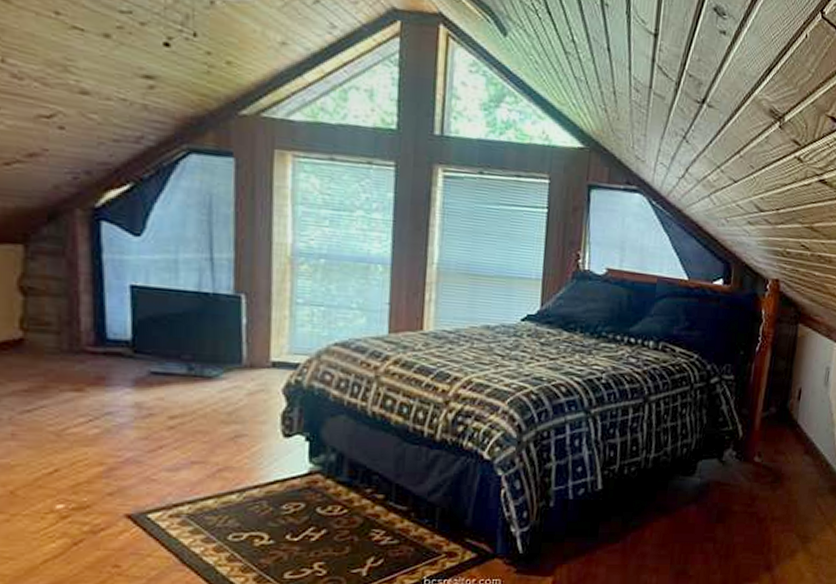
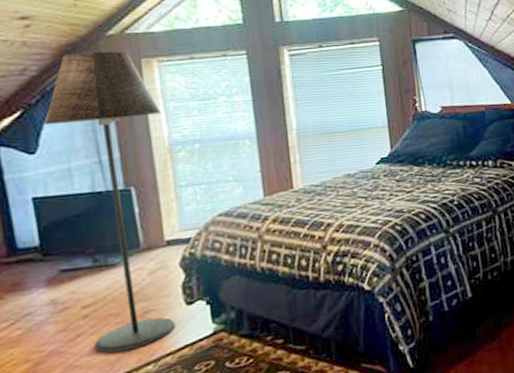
floor lamp: none [155,128,288,474] -> present [44,51,175,354]

